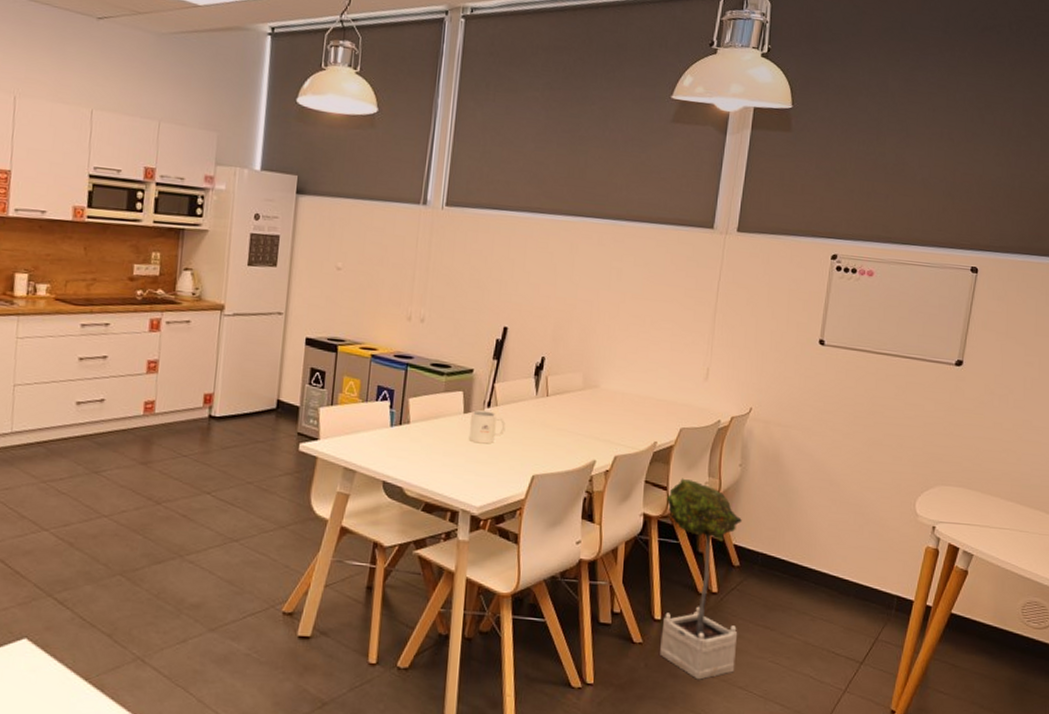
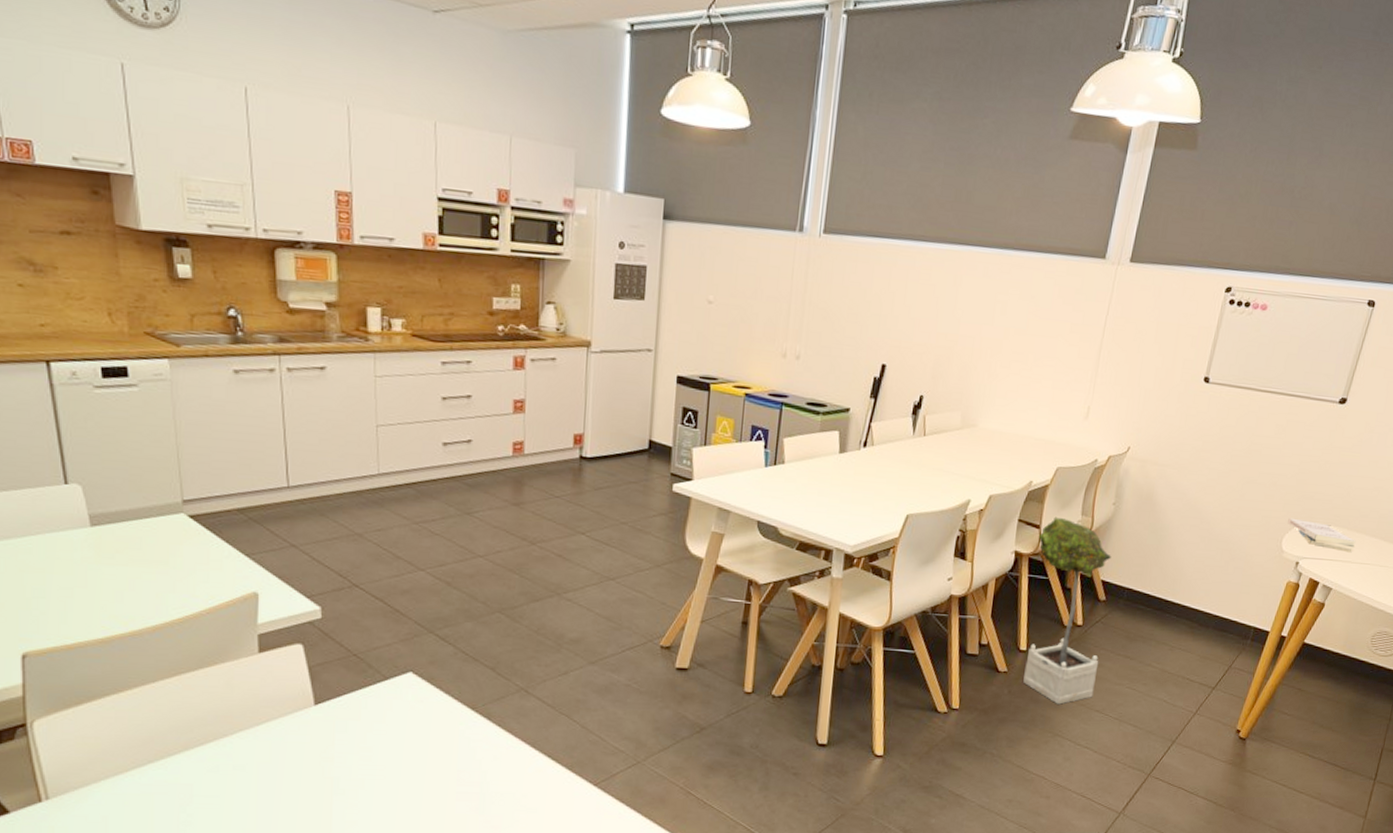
mug: present [469,410,506,444] -> none [844,450,882,484]
books: none [919,480,992,517] -> present [1287,518,1356,553]

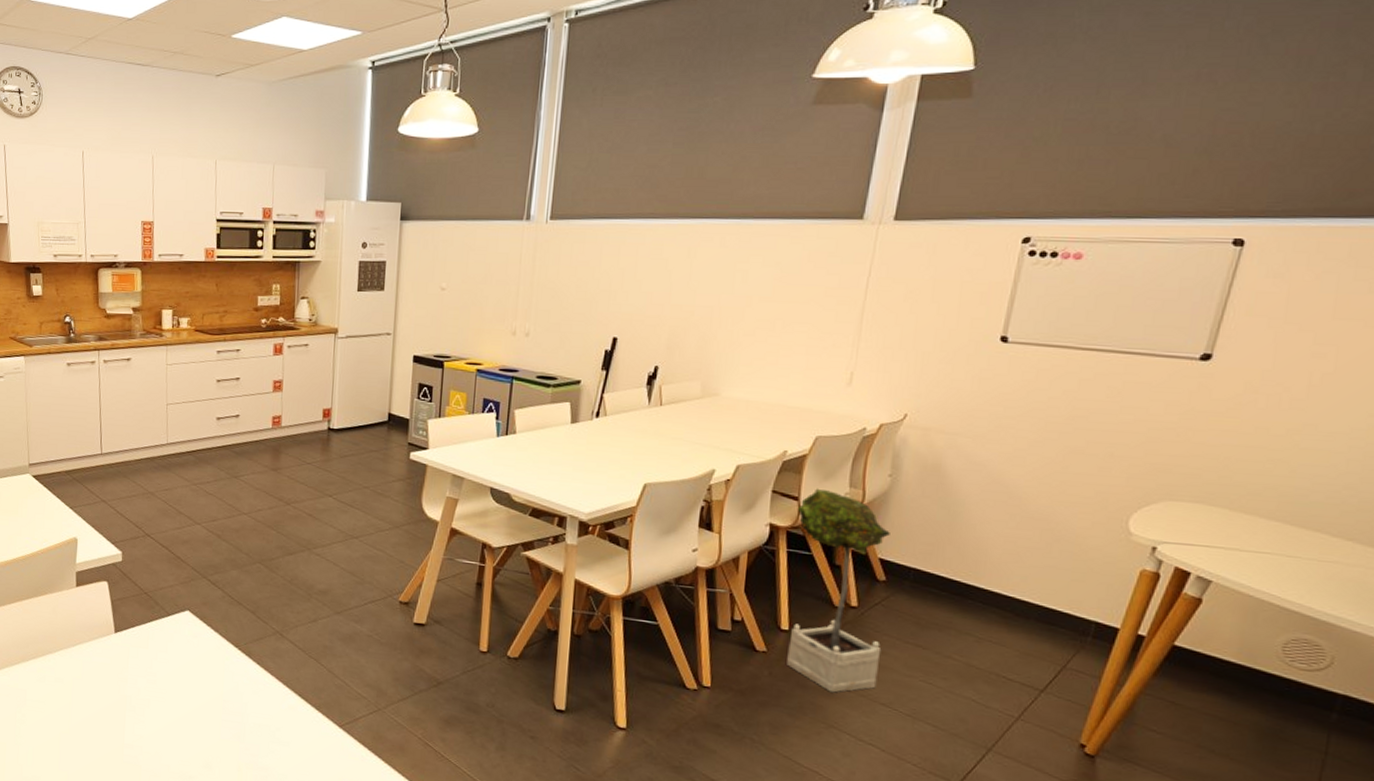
books: present [1287,518,1356,553] -> none [1135,494,1245,539]

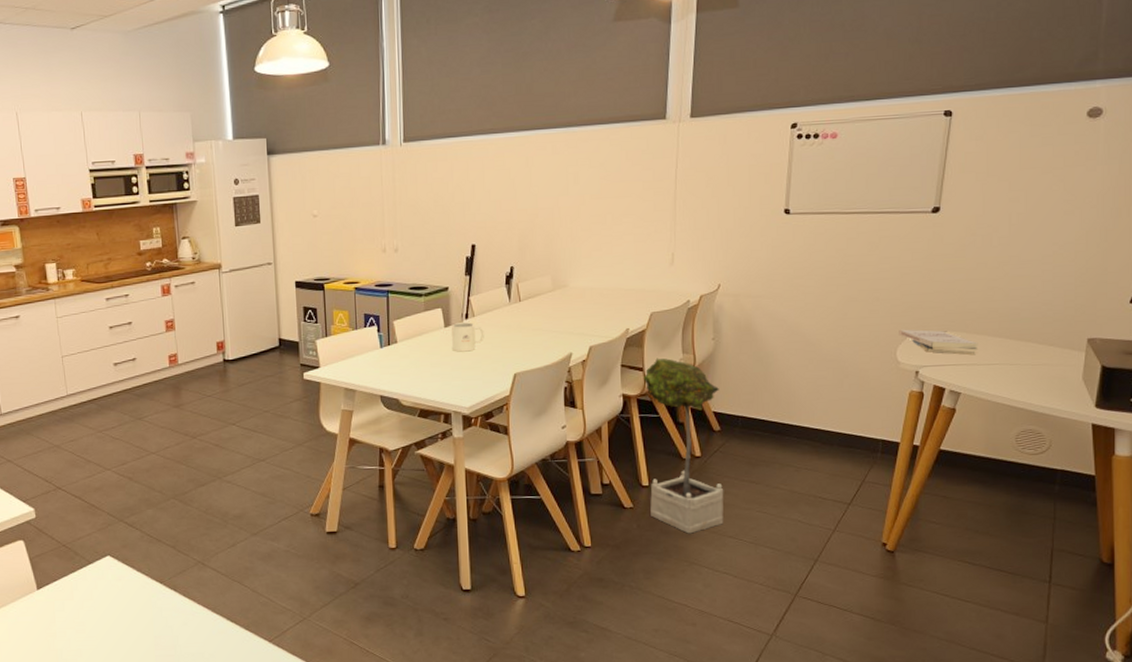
mug: none [576,420,616,453] -> present [451,322,484,352]
books: none [1135,494,1245,539] -> present [899,329,978,356]

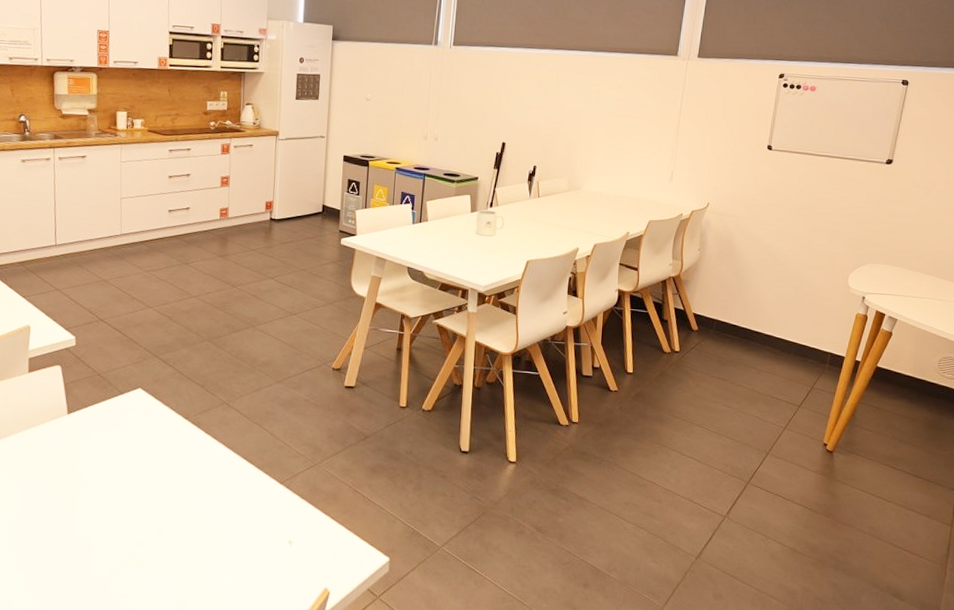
potted tree: present [644,358,724,534] -> none [632,261,700,419]
books: present [899,329,978,356] -> none [851,259,915,289]

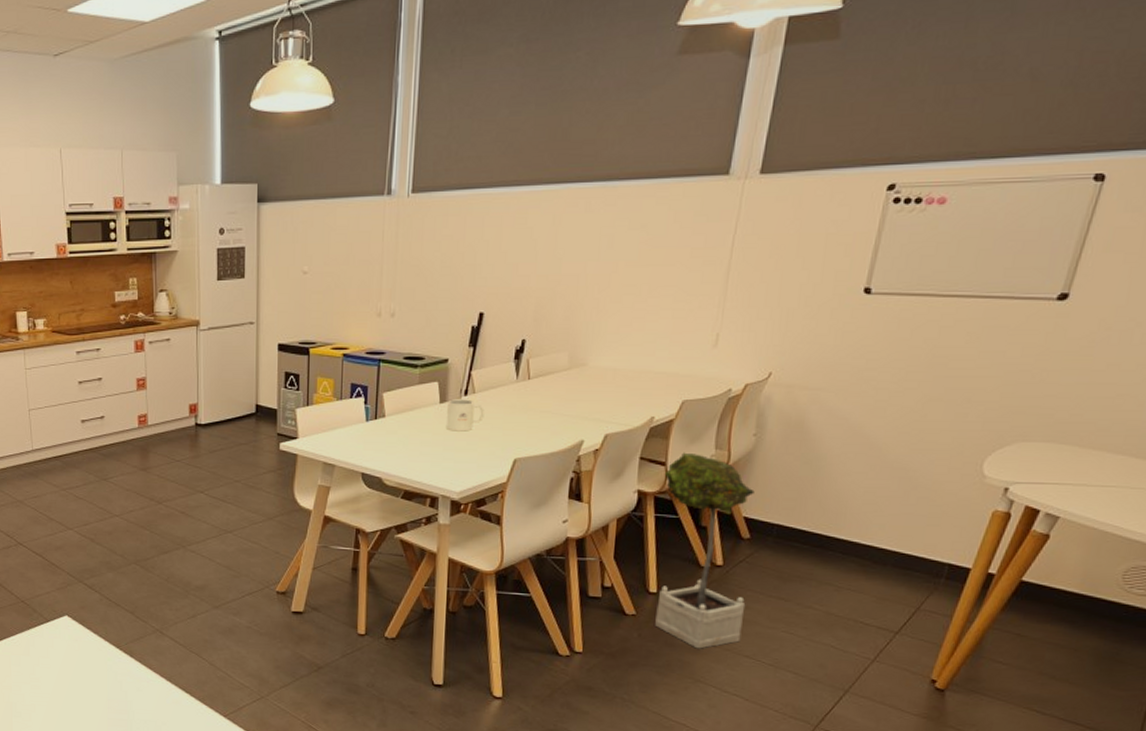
potted tree: none [632,261,700,419] -> present [655,452,755,649]

